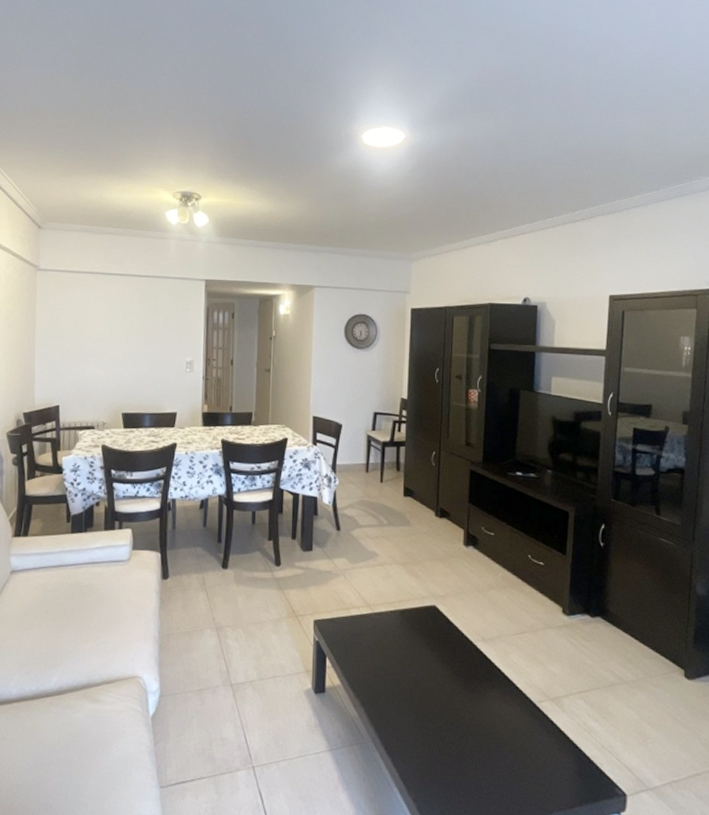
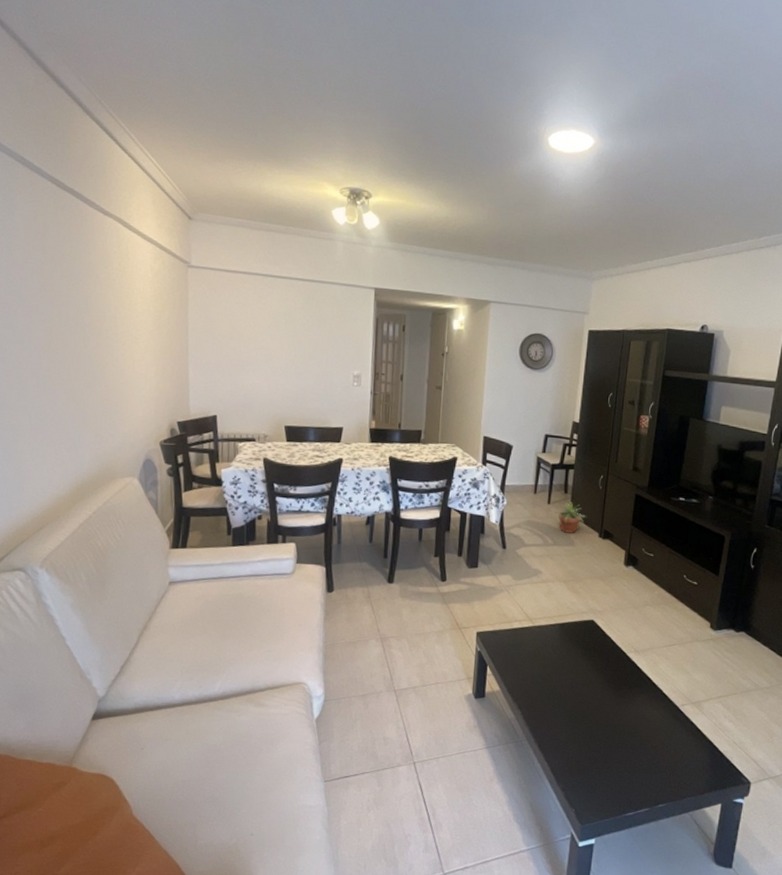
potted plant: none [389,480,419,514] -> present [555,502,585,534]

